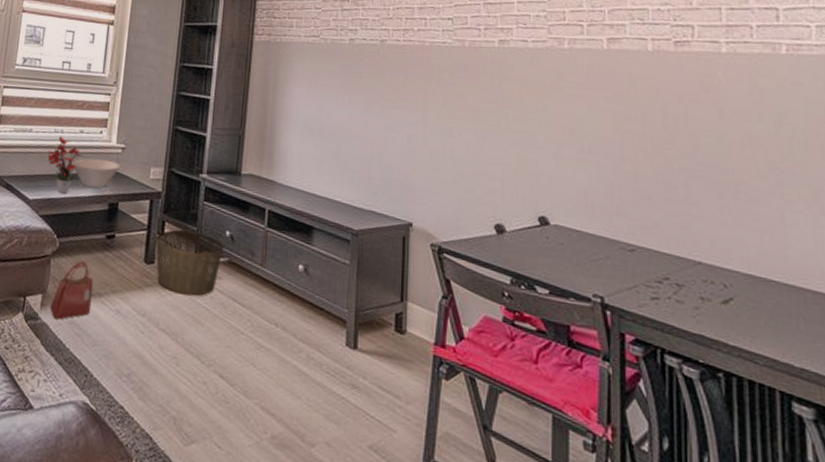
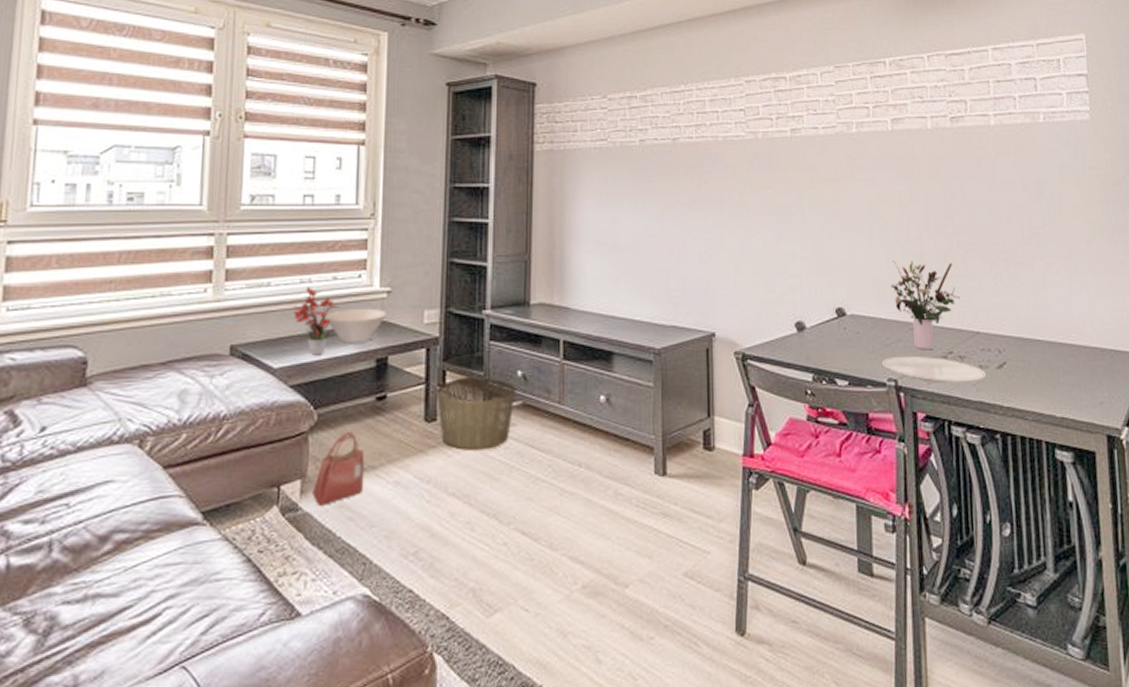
plate: none [586,273,709,314] -> present [881,355,987,383]
bouquet: none [599,177,679,273] -> present [890,260,960,351]

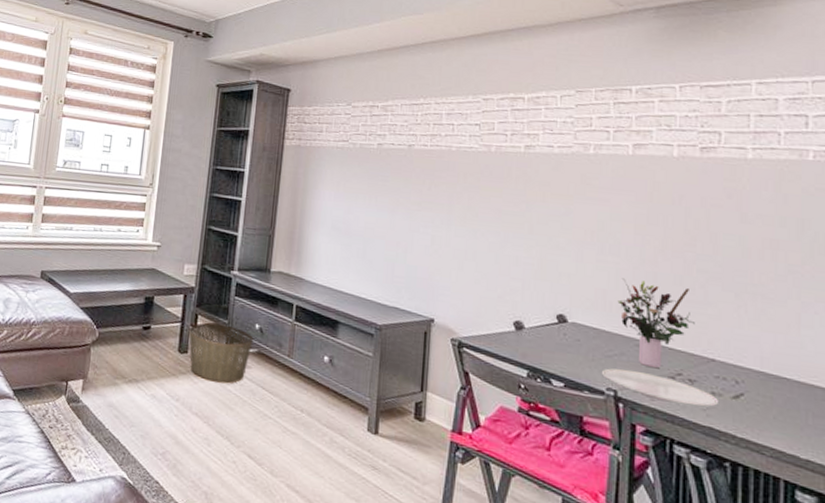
potted flower: present [293,287,340,355] -> none [87,234,122,288]
handbag: present [312,431,365,506] -> none [90,349,131,403]
bowl: present [325,308,388,343] -> none [109,255,157,283]

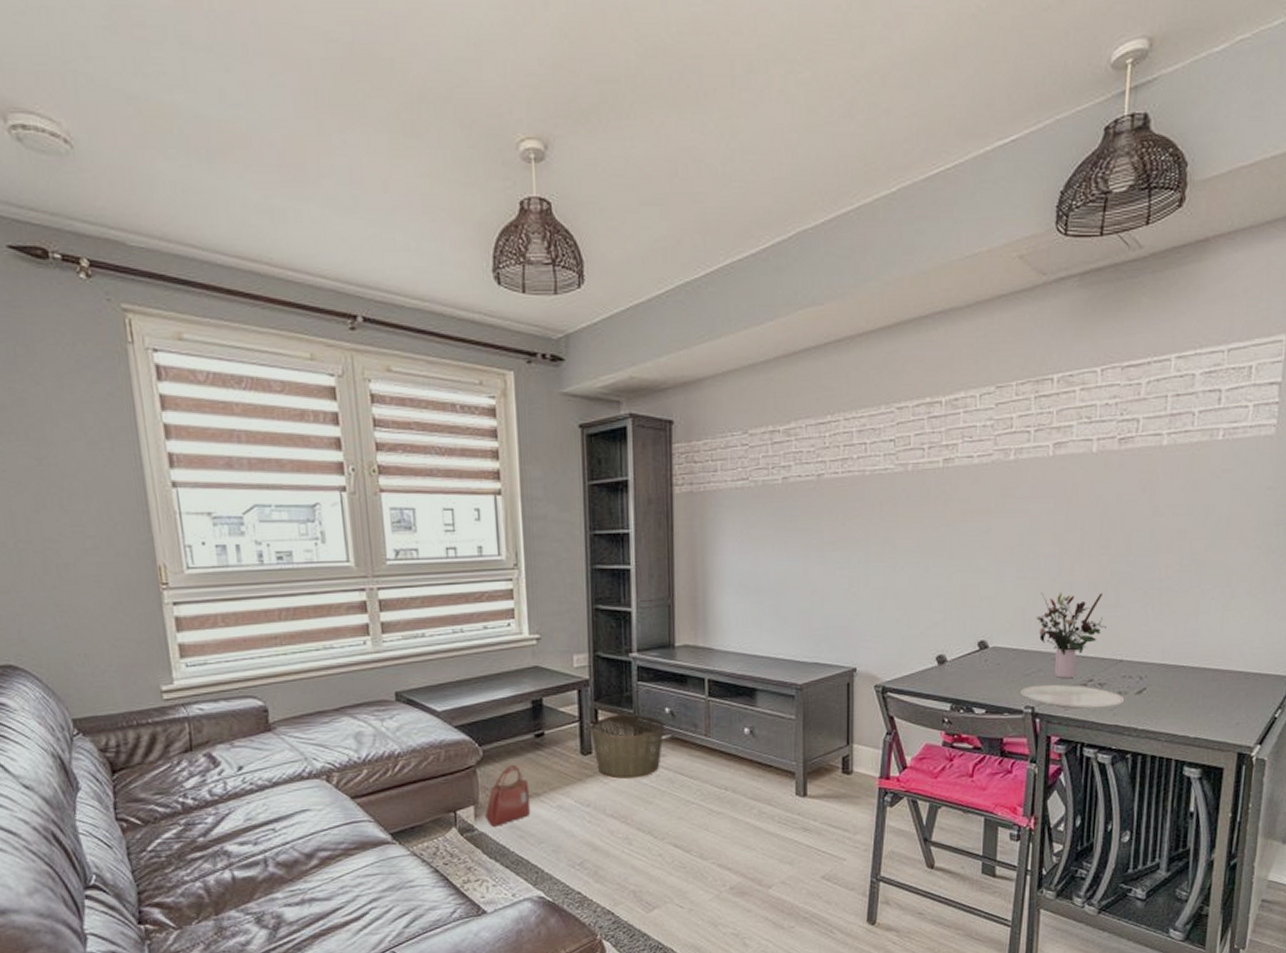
handbag: none [90,349,131,403] -> present [485,764,531,827]

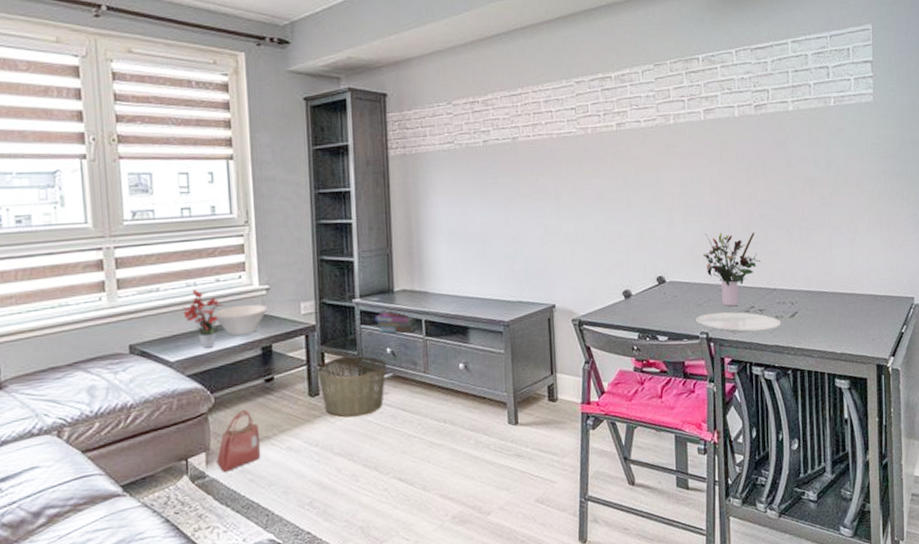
potted flower: none [449,636,493,699] -> present [182,289,225,348]
bowl: none [480,654,539,687] -> present [212,304,269,336]
books: none [653,664,700,693] -> present [374,307,418,334]

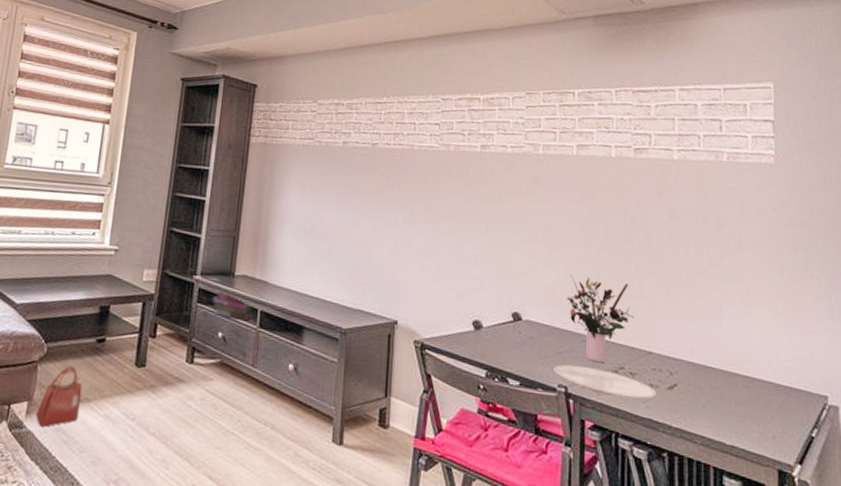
potted flower: present [182,289,225,348] -> none [37,238,75,297]
bowl: present [212,304,269,336] -> none [62,260,114,291]
basket: present [316,356,387,418] -> none [147,333,216,399]

